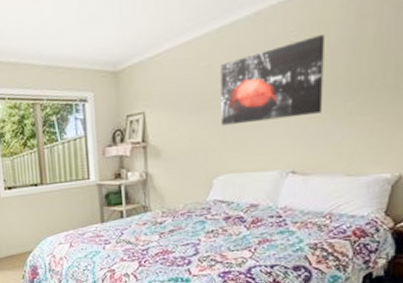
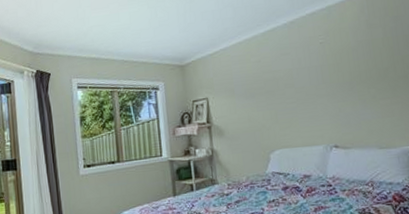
wall art: present [220,33,324,126] -> none [267,37,352,109]

